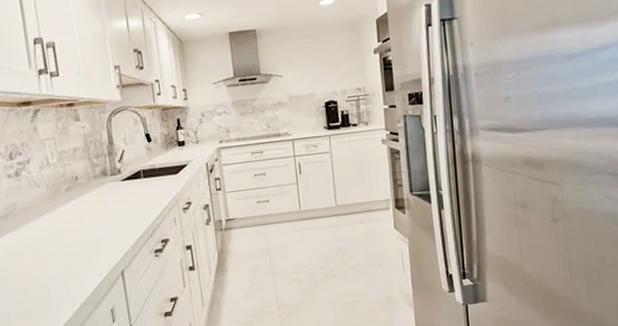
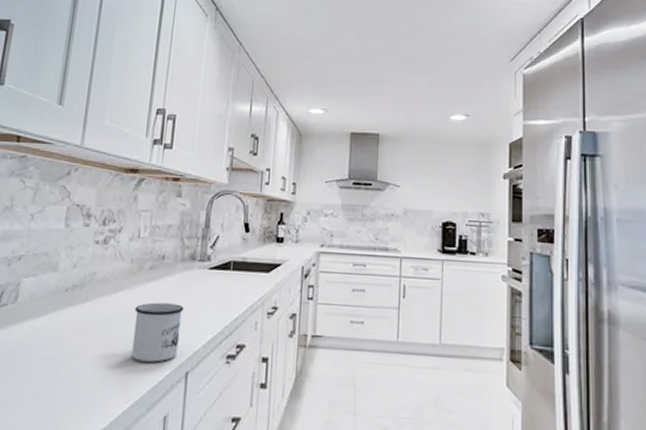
mug: none [61,216,111,271] -> present [131,302,184,363]

